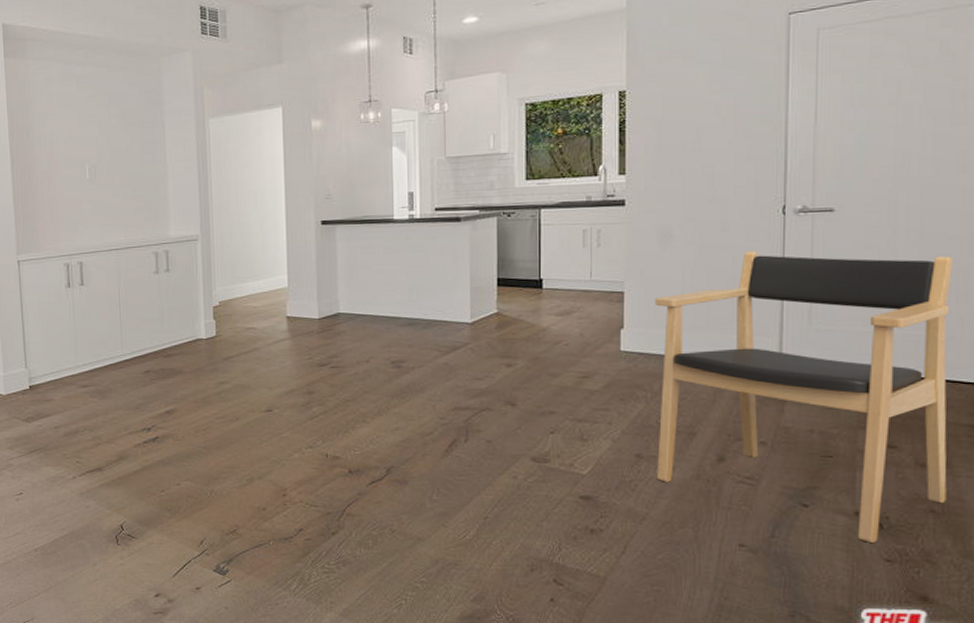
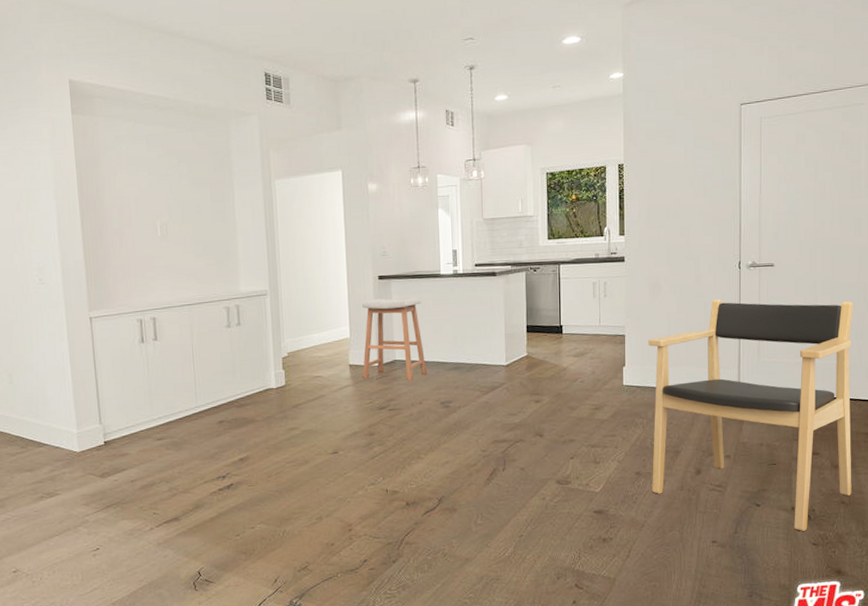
stool: none [301,245,375,338] -> present [361,298,427,383]

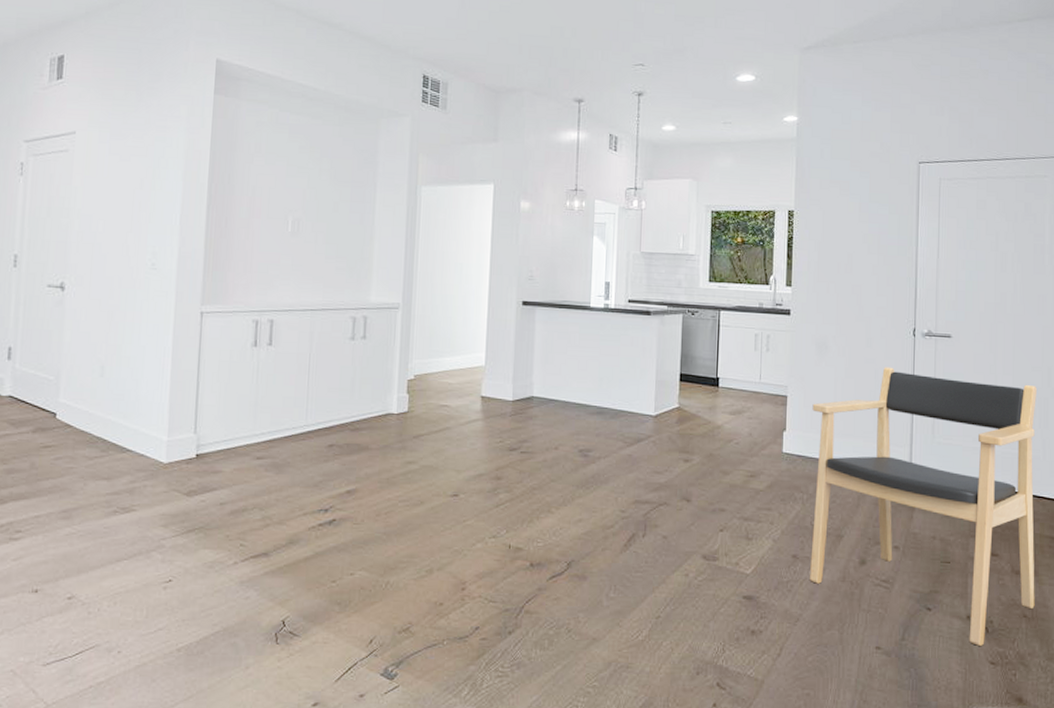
stool: present [361,298,427,383] -> none [494,326,567,424]

